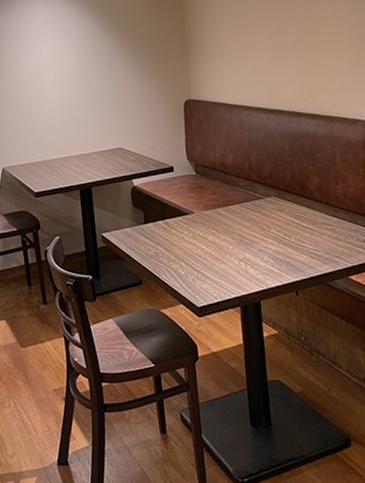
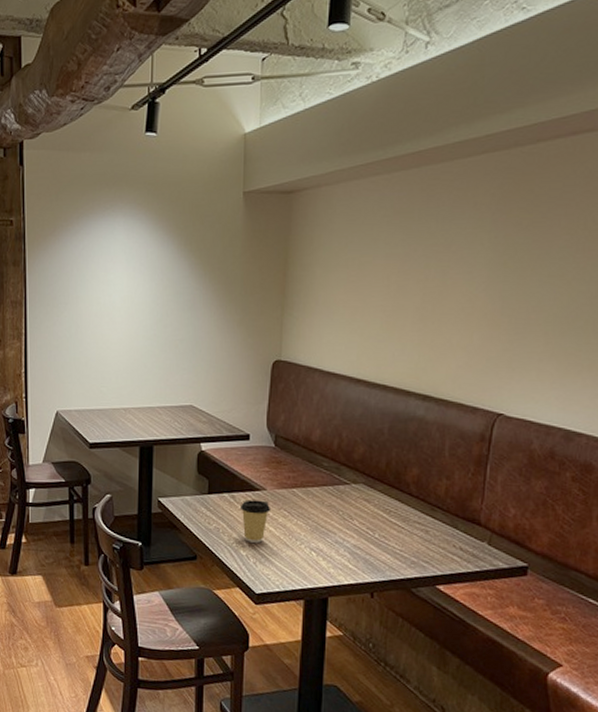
coffee cup: none [173,223,201,262] -> present [239,500,271,543]

